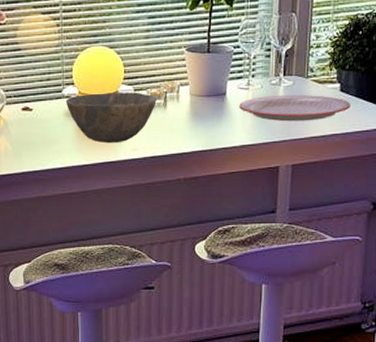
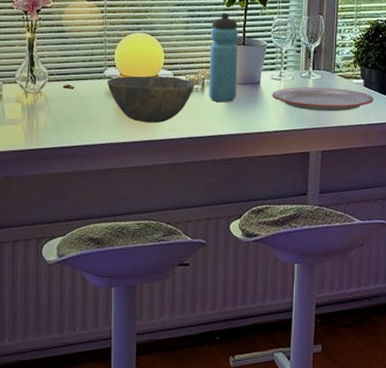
water bottle: none [172,17,203,117] -> present [209,13,239,102]

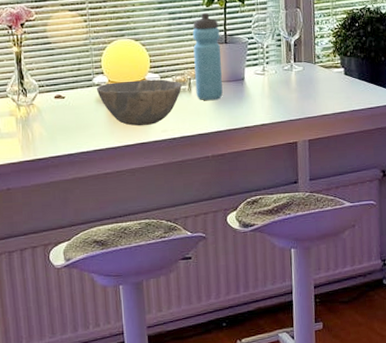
plate: present [272,86,373,112] -> none [257,78,355,102]

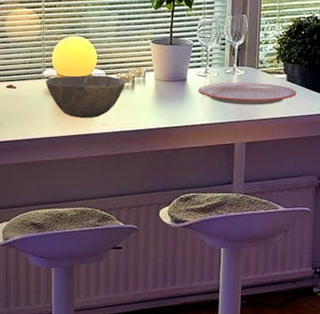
water bottle: present [192,13,223,100] -> none [139,15,166,98]
plate: none [257,78,355,102] -> present [198,82,296,105]

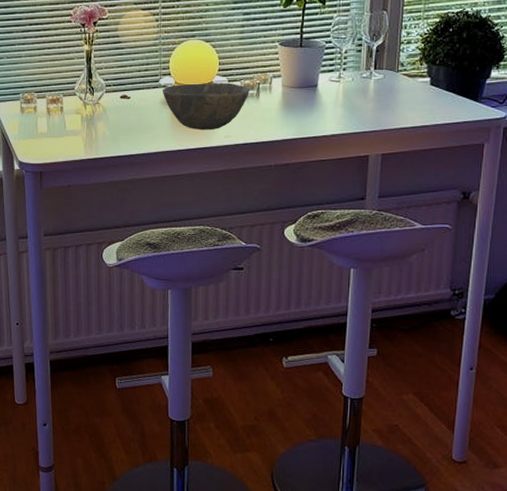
plate: present [198,82,296,105] -> none [330,87,441,113]

